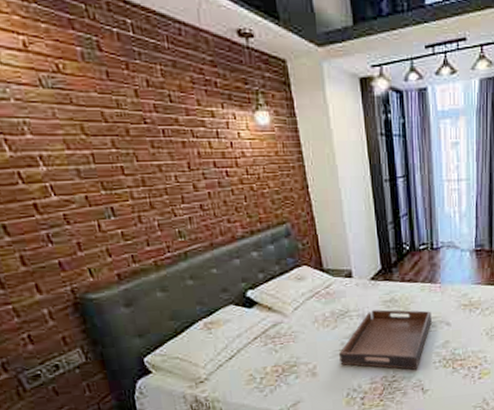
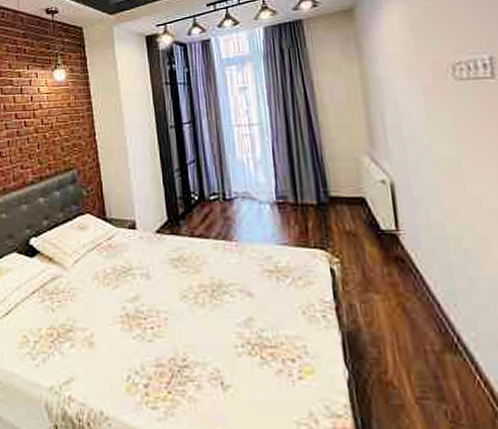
serving tray: present [339,309,432,370] -> none [120,269,229,353]

